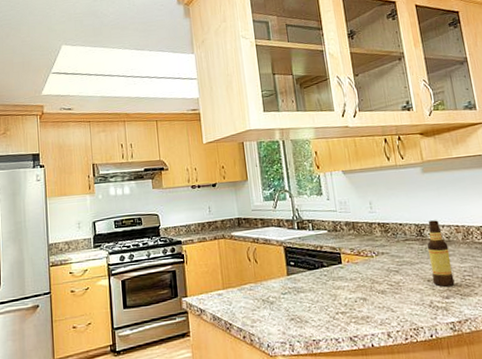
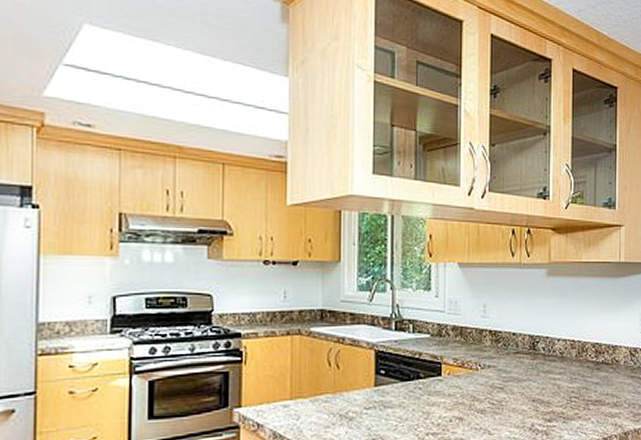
bottle: present [427,220,455,287] -> none [537,332,560,408]

